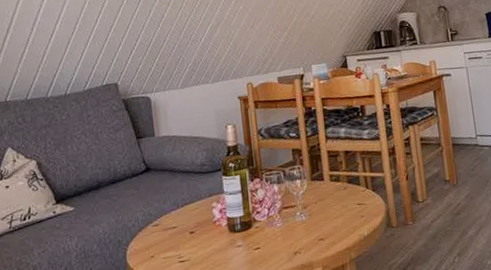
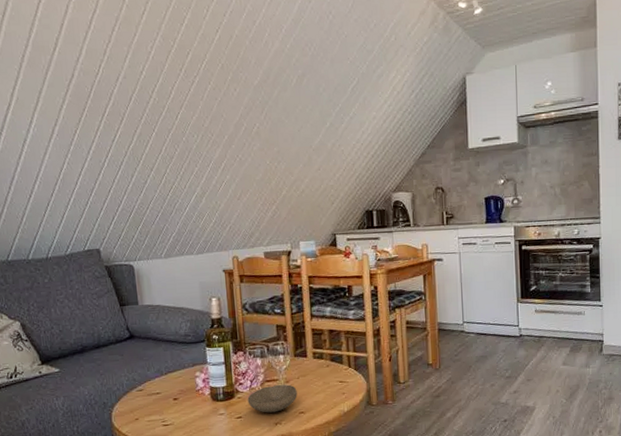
bowl: none [265,210,316,242] -> present [247,384,297,413]

